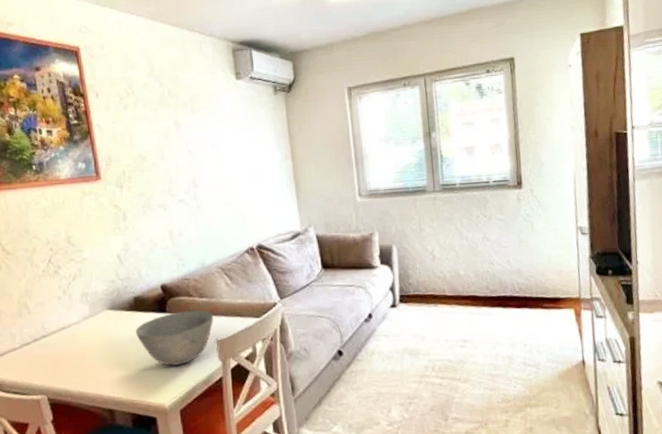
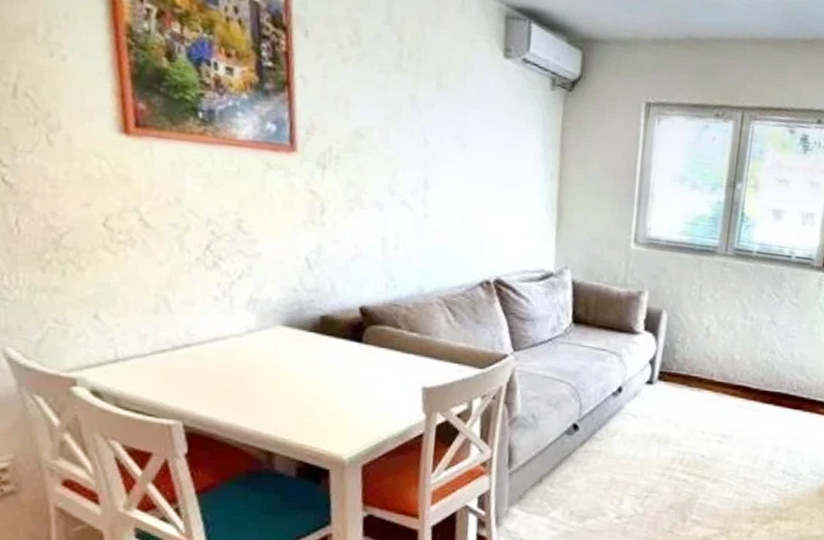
bowl: present [135,310,214,366] -> none [316,344,425,411]

